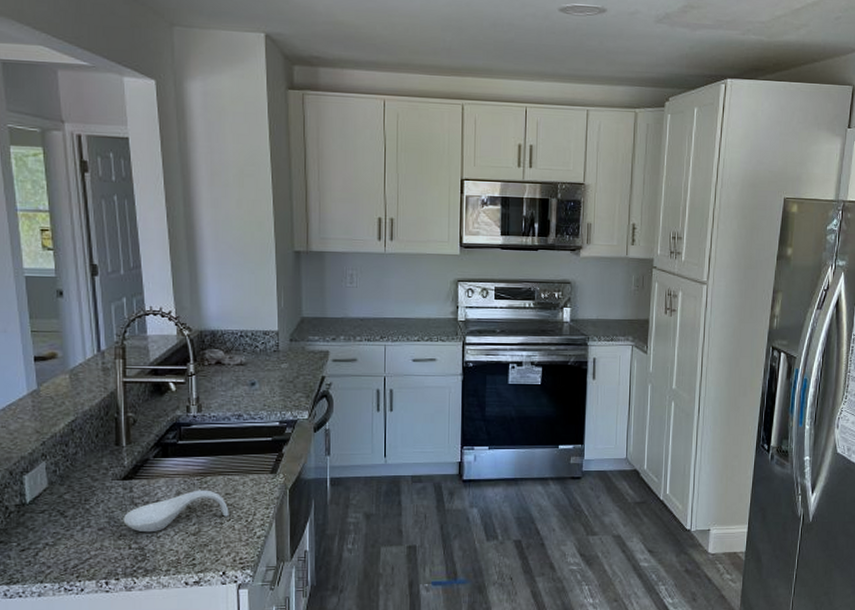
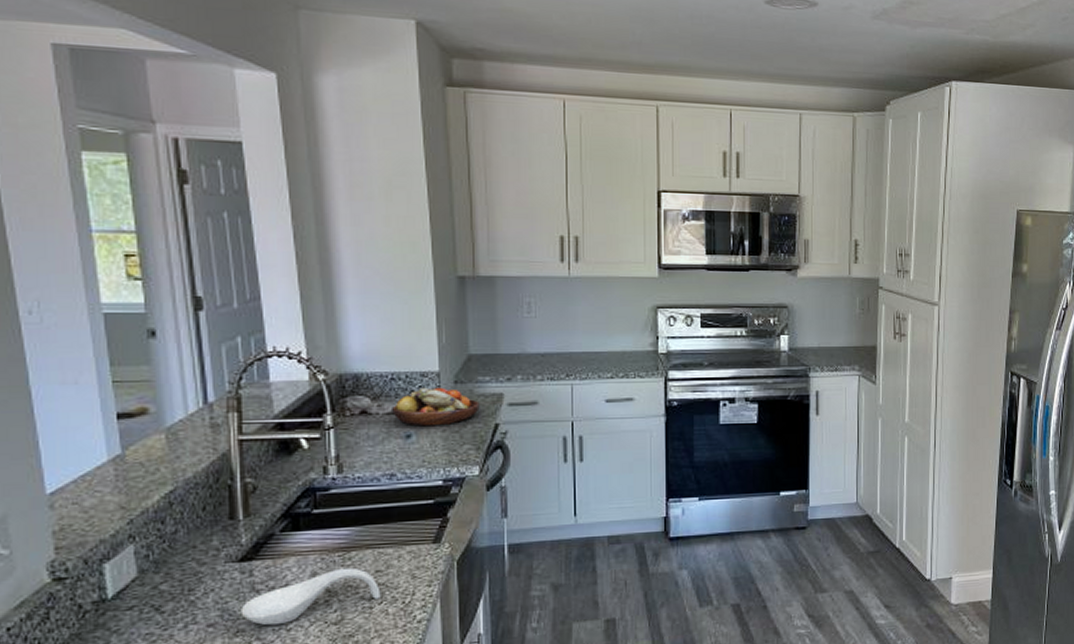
fruit bowl: none [240,343,310,376] -> present [392,387,480,427]

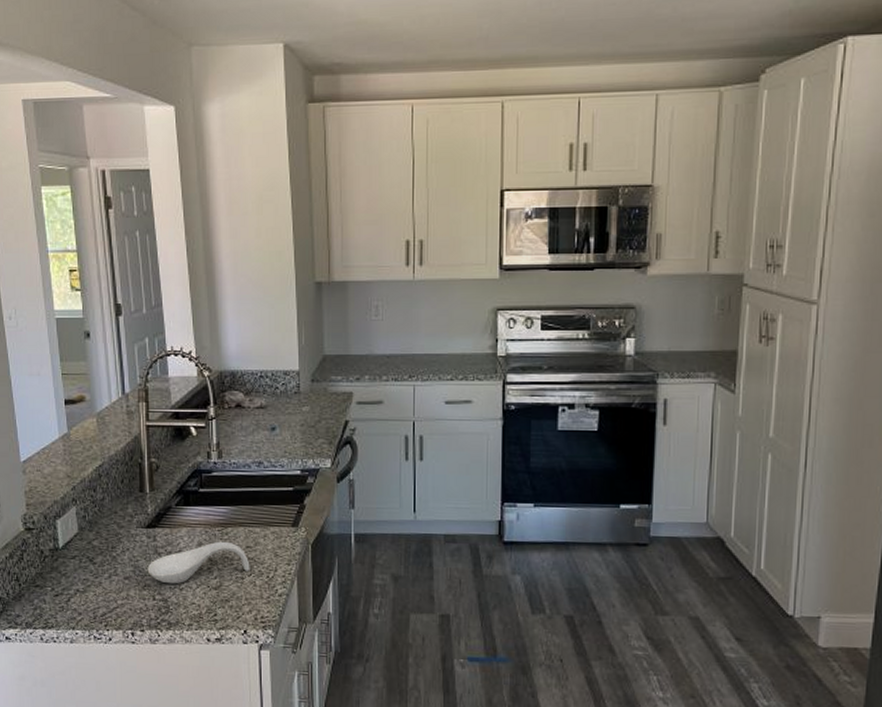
fruit bowl: present [392,387,480,427] -> none [261,385,332,421]

